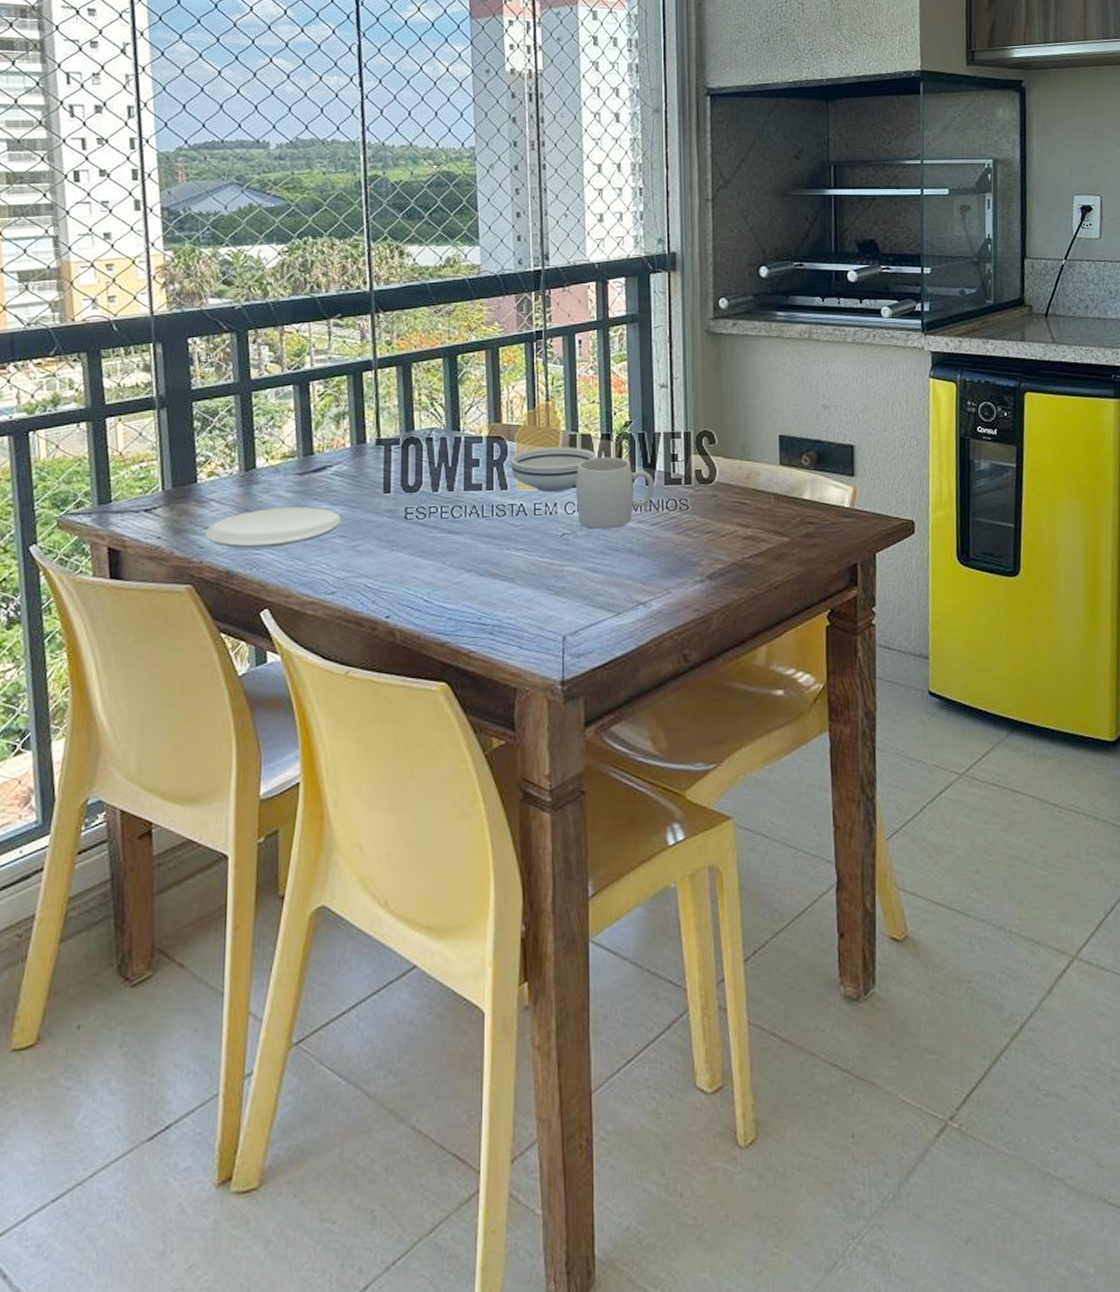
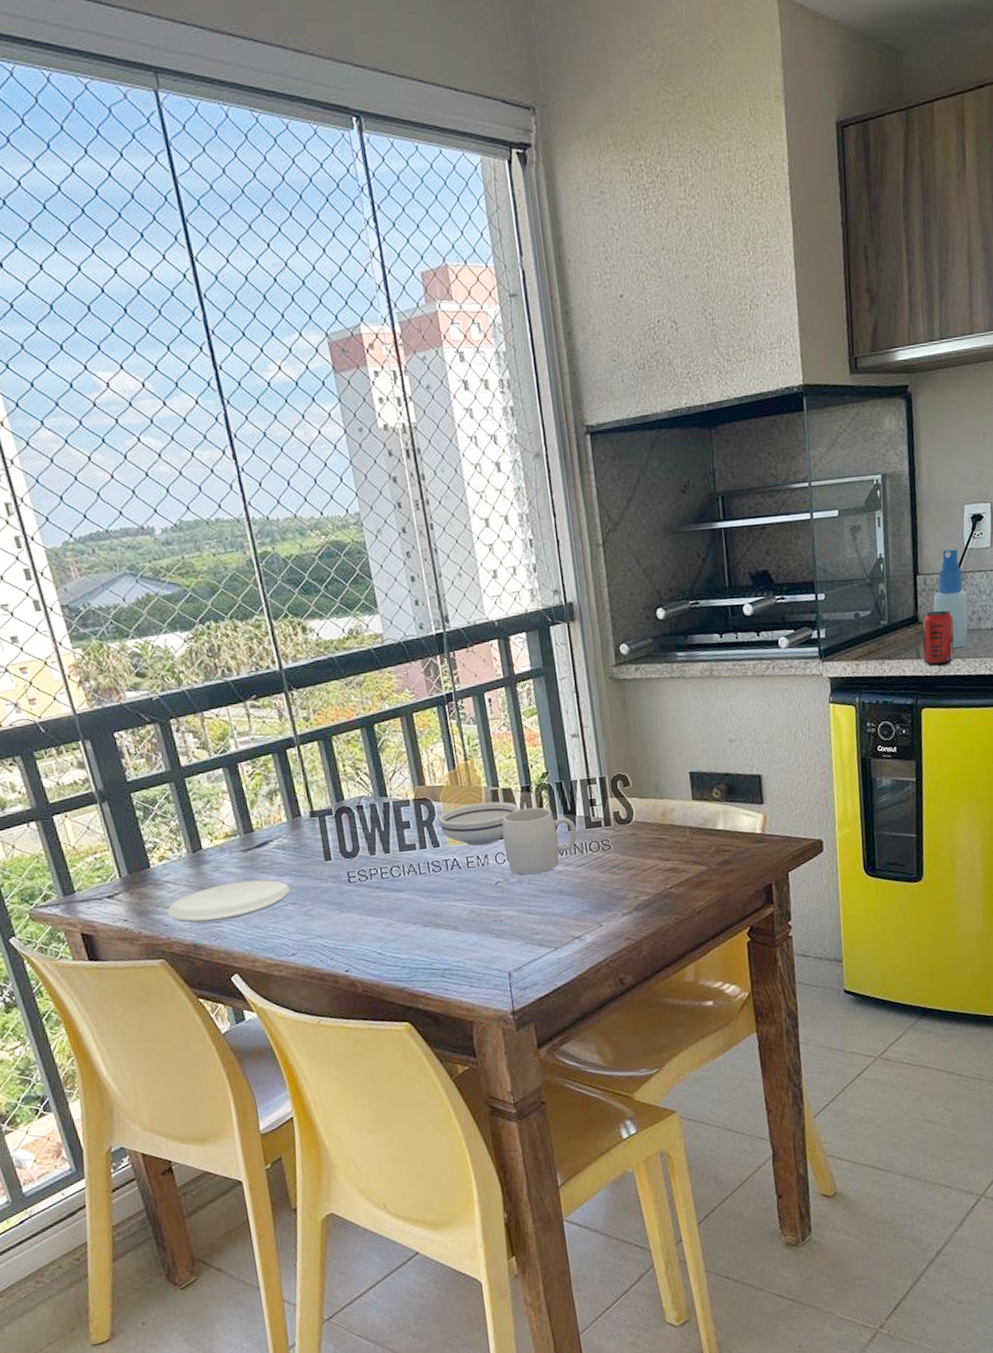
beer can: none [1028,295,1061,350] -> present [922,610,955,666]
spray bottle: none [1040,236,1076,334] -> present [933,549,968,648]

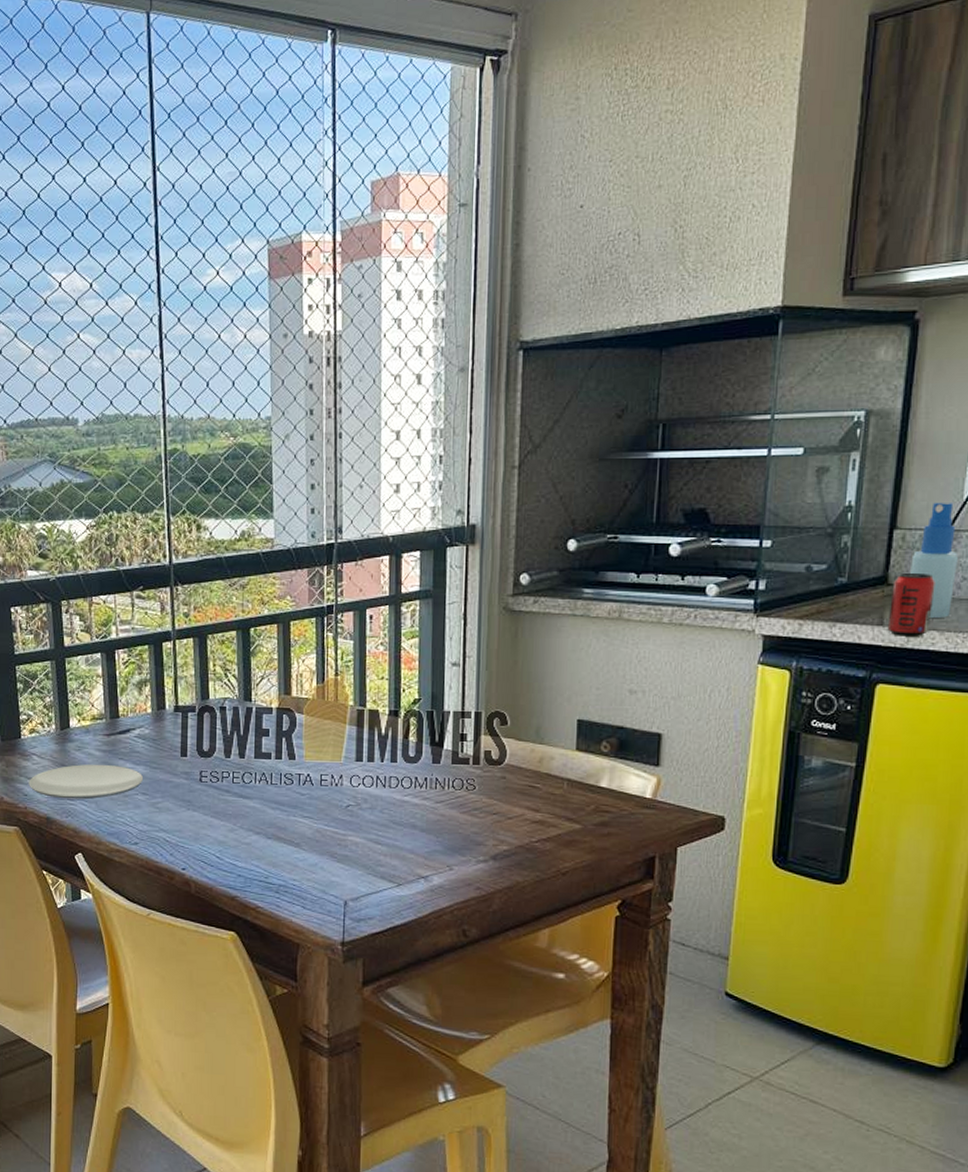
bowl: present [438,801,519,846] -> none [299,721,383,766]
mug: present [502,807,577,875] -> none [361,733,441,803]

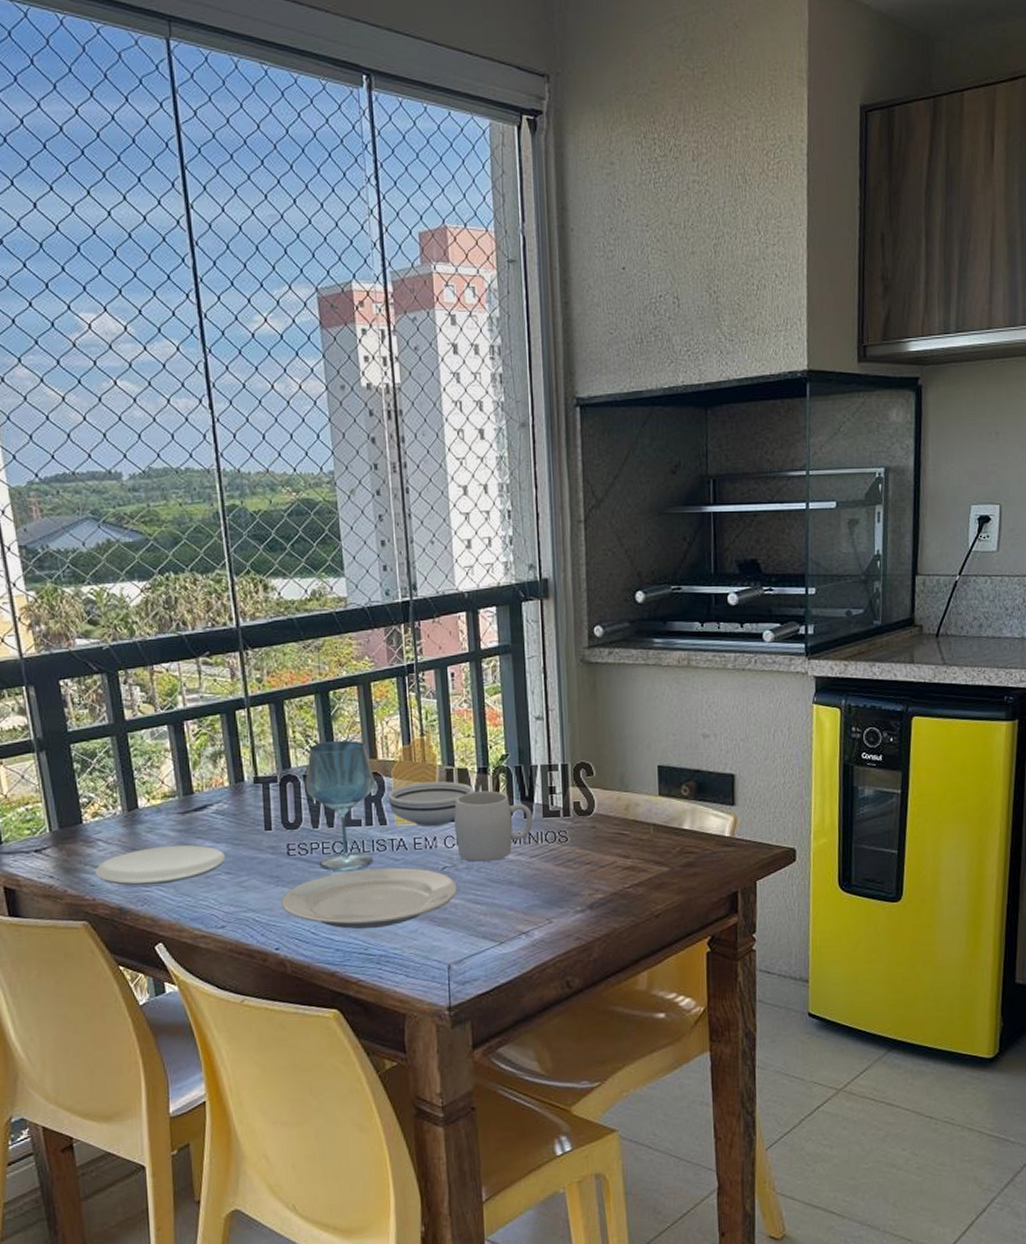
plate: none [191,800,360,859] -> present [281,867,458,929]
wine glass: none [221,675,287,801] -> present [305,740,375,872]
bowl: none [299,721,383,766] -> present [388,781,474,827]
mug: none [361,733,441,803] -> present [454,790,533,862]
beer can: present [887,572,935,636] -> none [917,614,953,672]
spray bottle: present [910,502,959,618] -> none [931,550,969,654]

